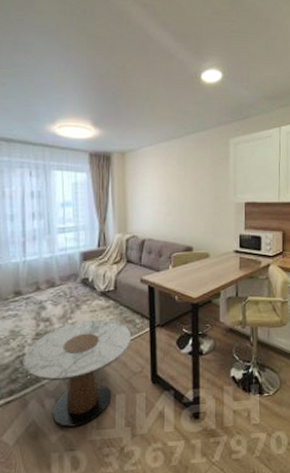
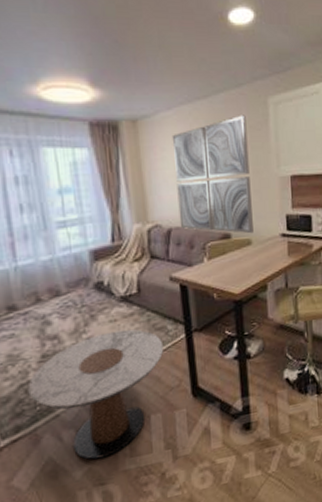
wall art: none [151,152,211,248] -> present [171,115,254,234]

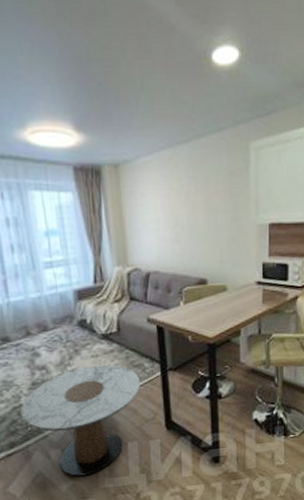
wall art: present [171,115,254,234] -> none [152,160,229,280]

